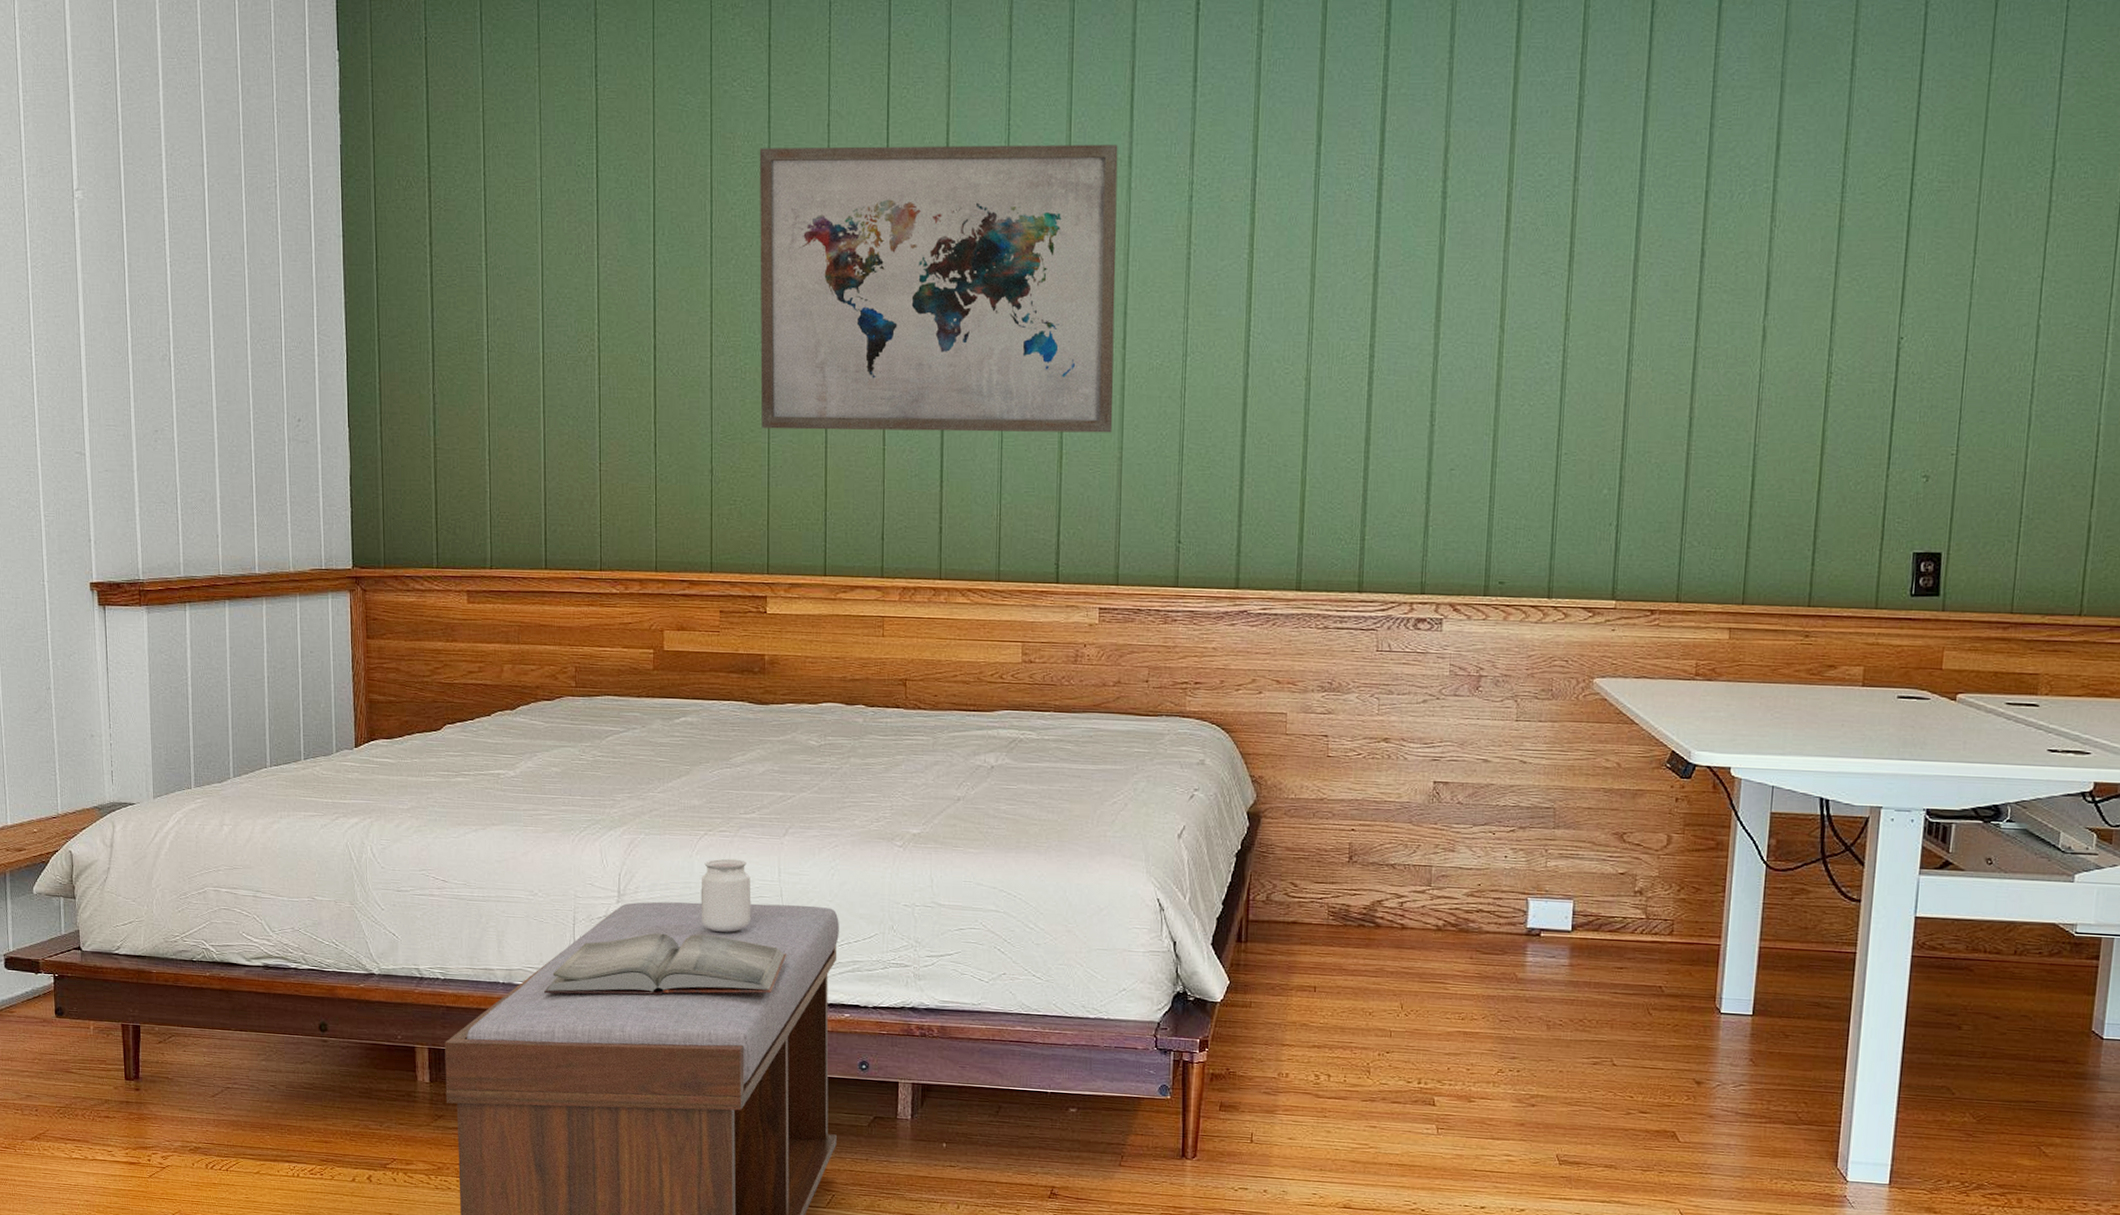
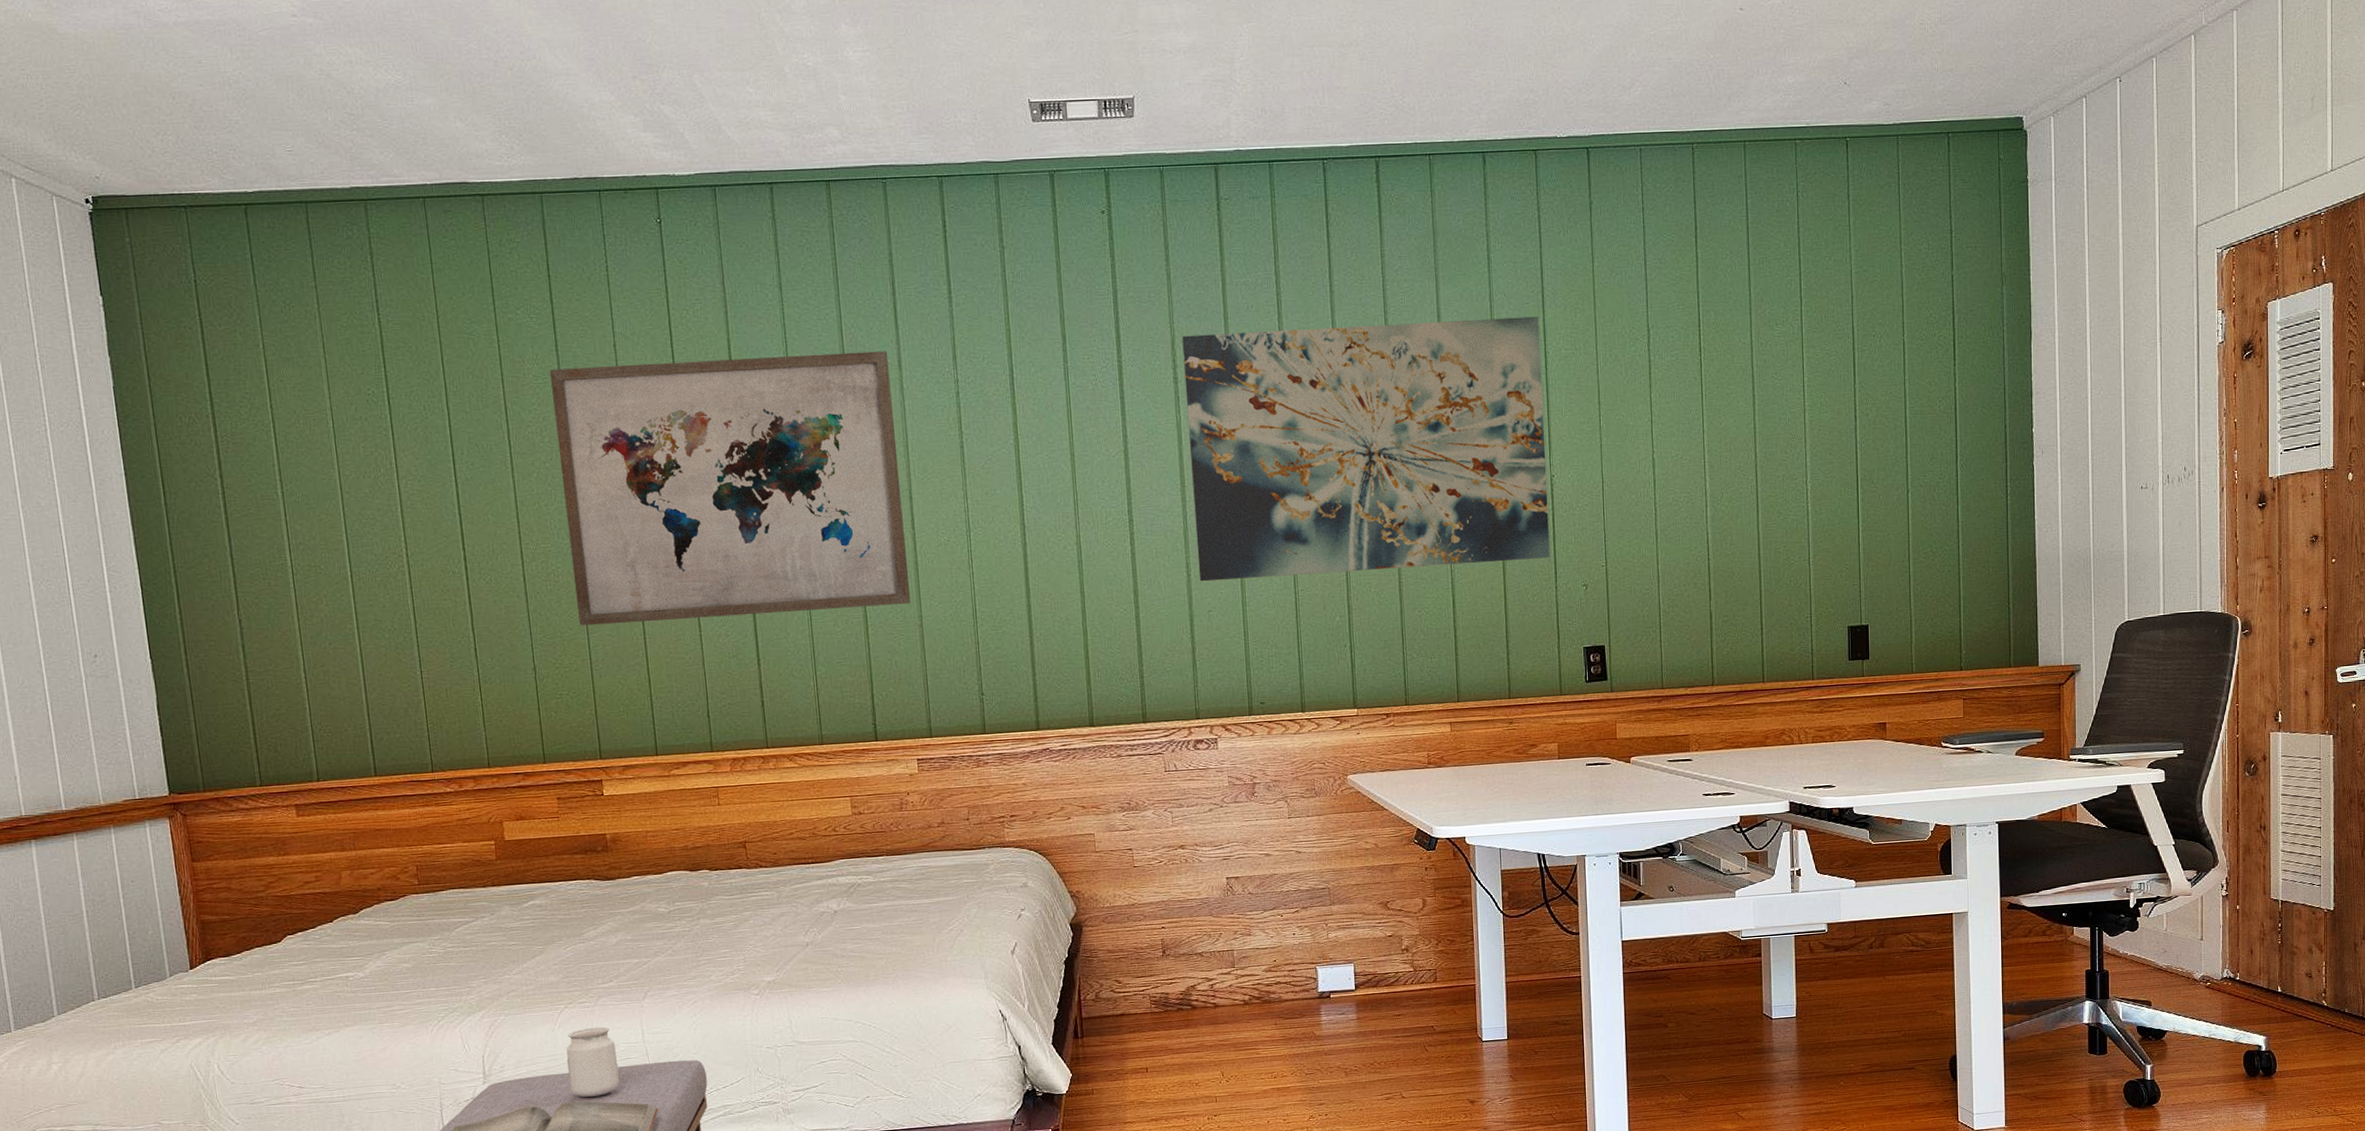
wall art: none [1444,138,1909,439] -> present [1182,316,1550,582]

